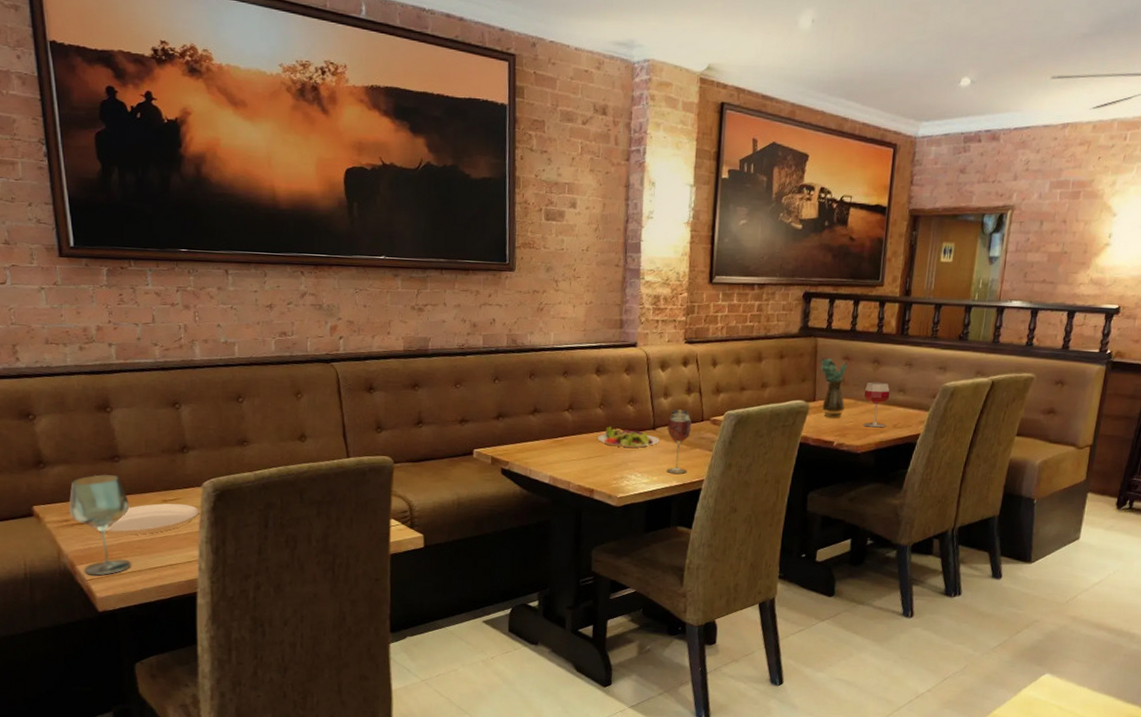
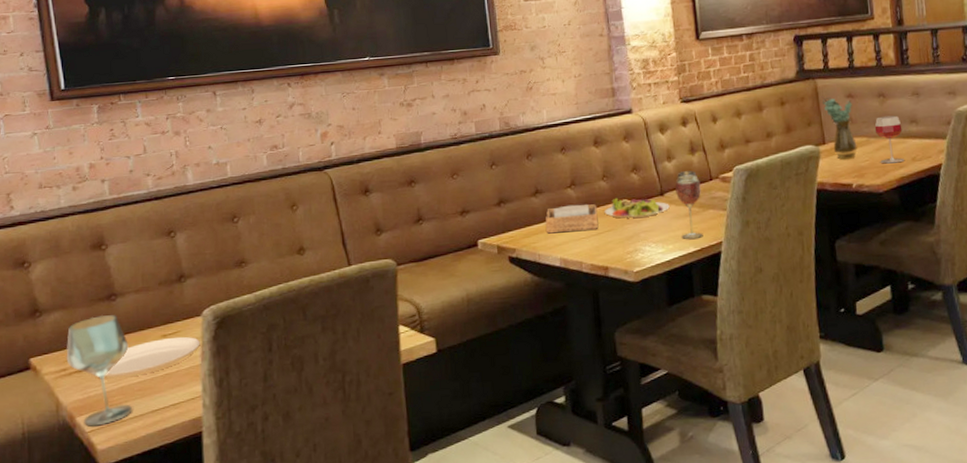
napkin holder: none [540,427,591,454] -> present [546,204,599,234]

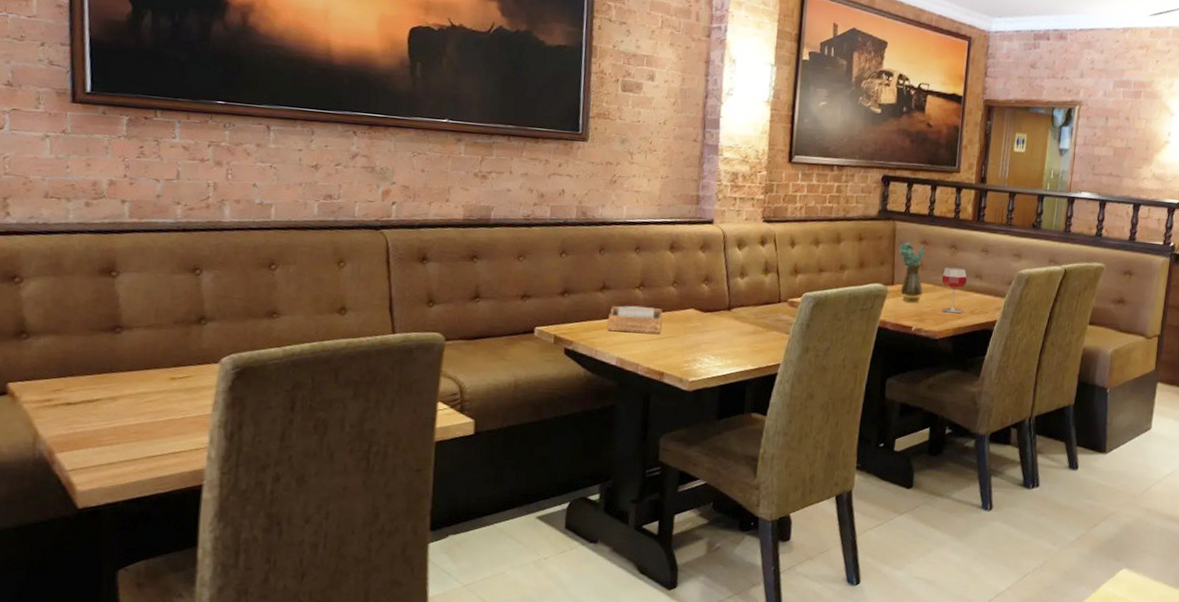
wine glass: present [66,315,132,427] -> none [52,347,130,465]
plate: present [105,336,200,379] -> none [96,381,214,418]
salad plate: present [604,197,670,219] -> none [669,305,735,329]
wineglass: present [675,171,703,240] -> none [742,289,769,358]

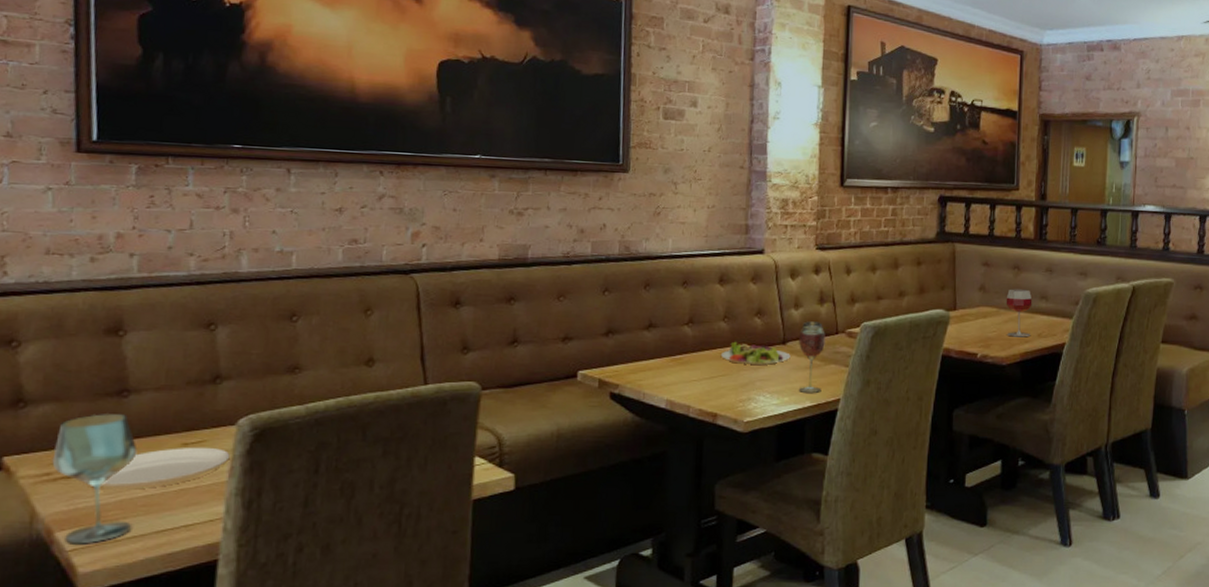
wine glass: none [52,347,130,465] -> present [52,414,138,544]
plate: none [96,381,214,418] -> present [100,447,230,490]
napkin holder: present [608,305,663,334] -> none [656,343,714,373]
salad plate: none [669,305,735,329] -> present [720,341,791,365]
wineglass: none [742,289,769,358] -> present [799,321,825,394]
vase: present [898,238,925,304] -> none [959,261,987,329]

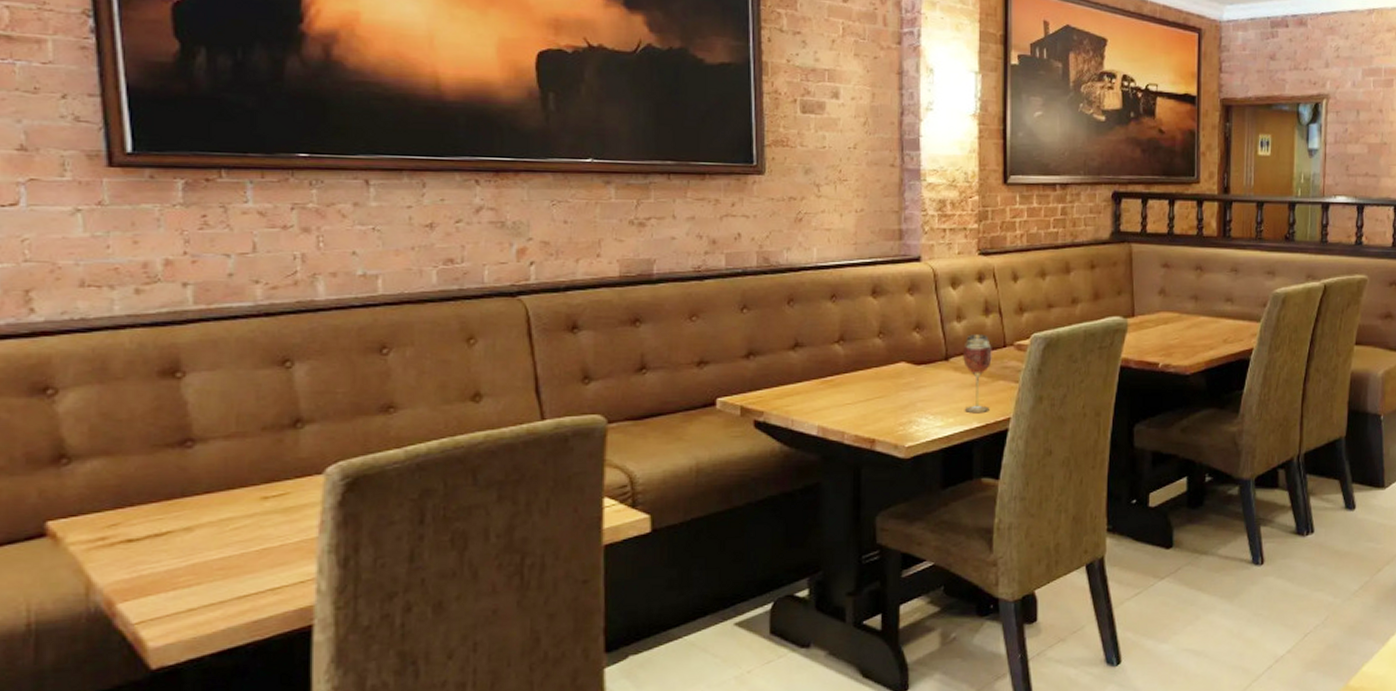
wine glass: present [52,414,138,544] -> none [107,467,209,616]
plate: present [100,447,230,490] -> none [167,500,319,553]
salad plate: present [720,341,791,365] -> none [876,359,954,384]
wineglass: present [1006,289,1033,337] -> none [1188,291,1217,344]

